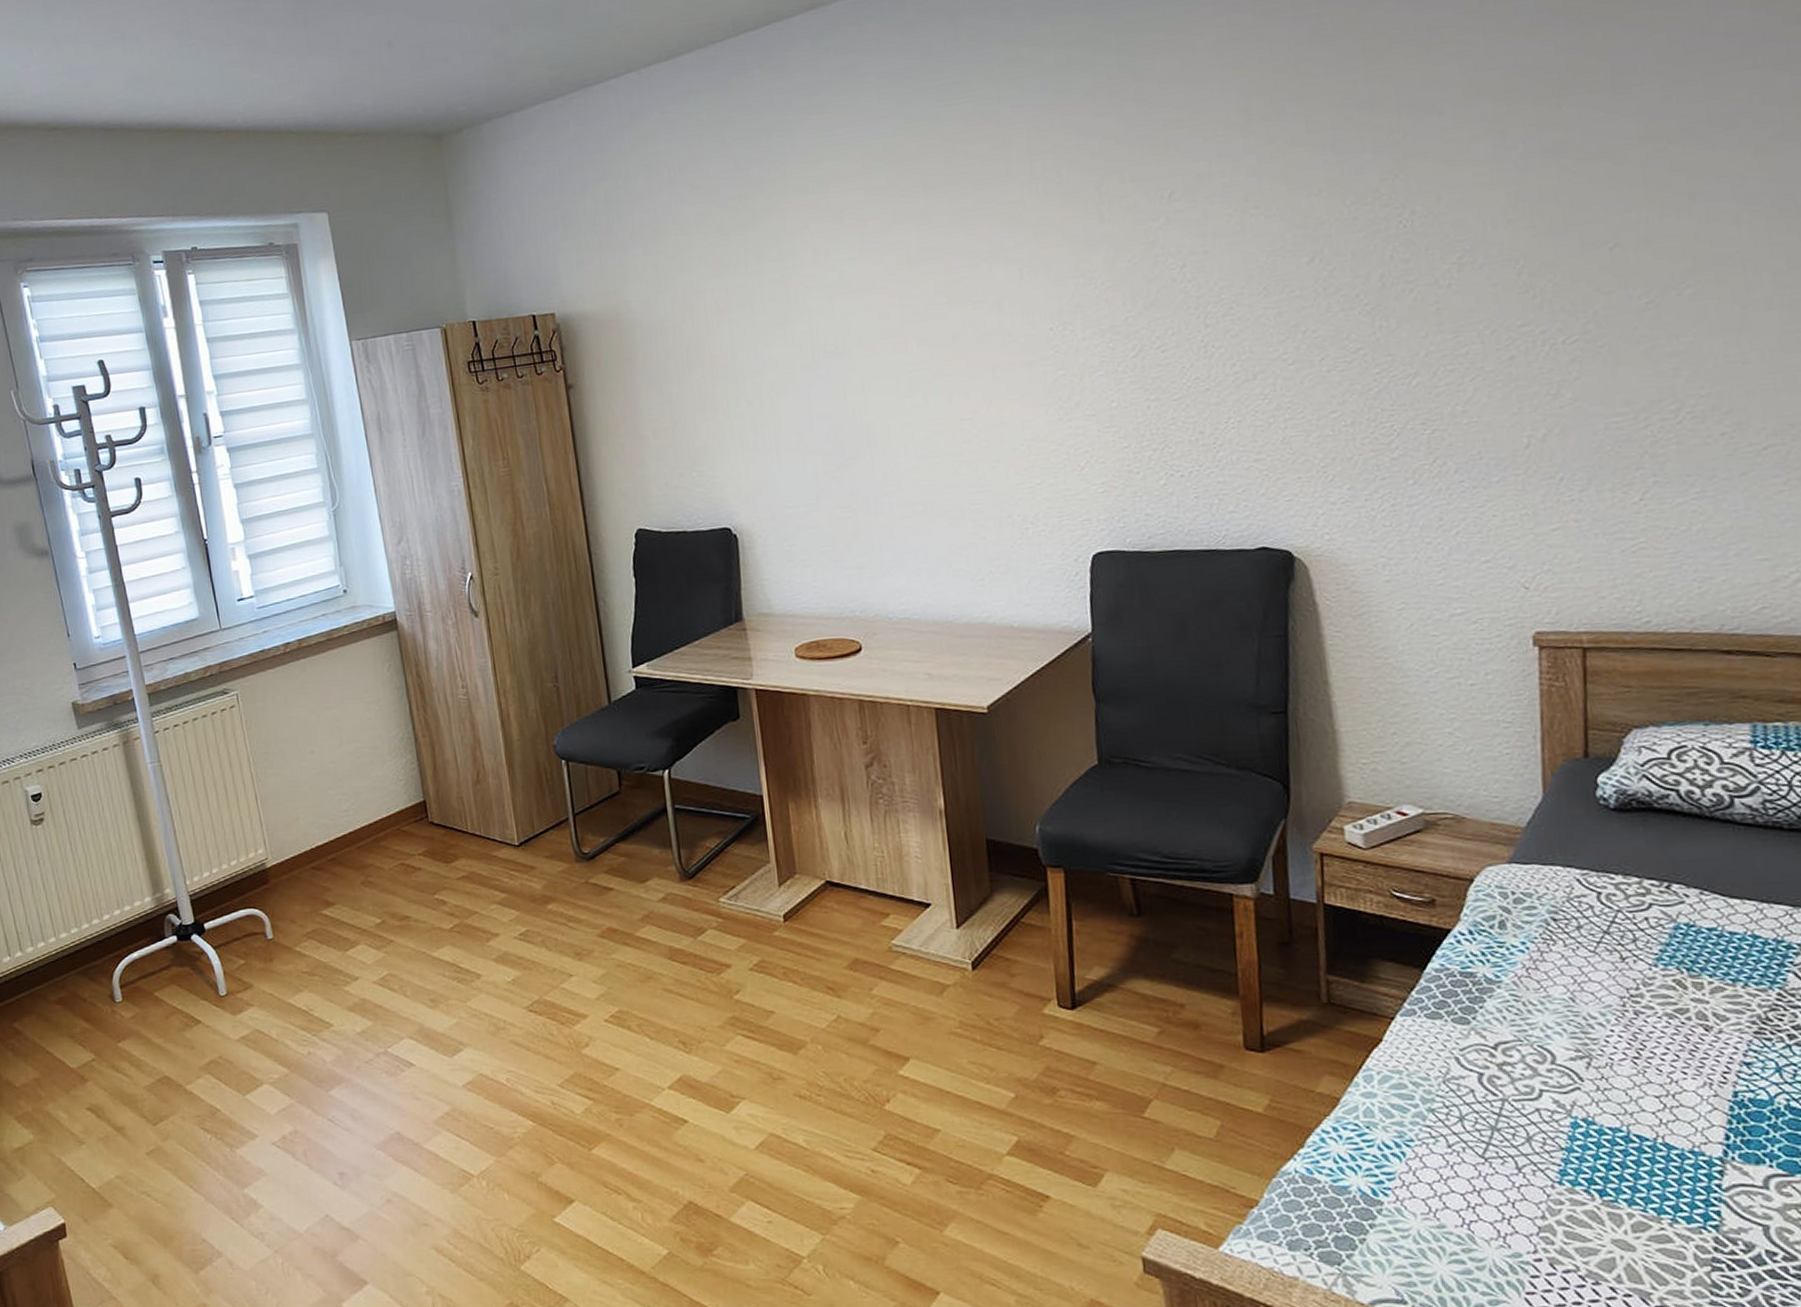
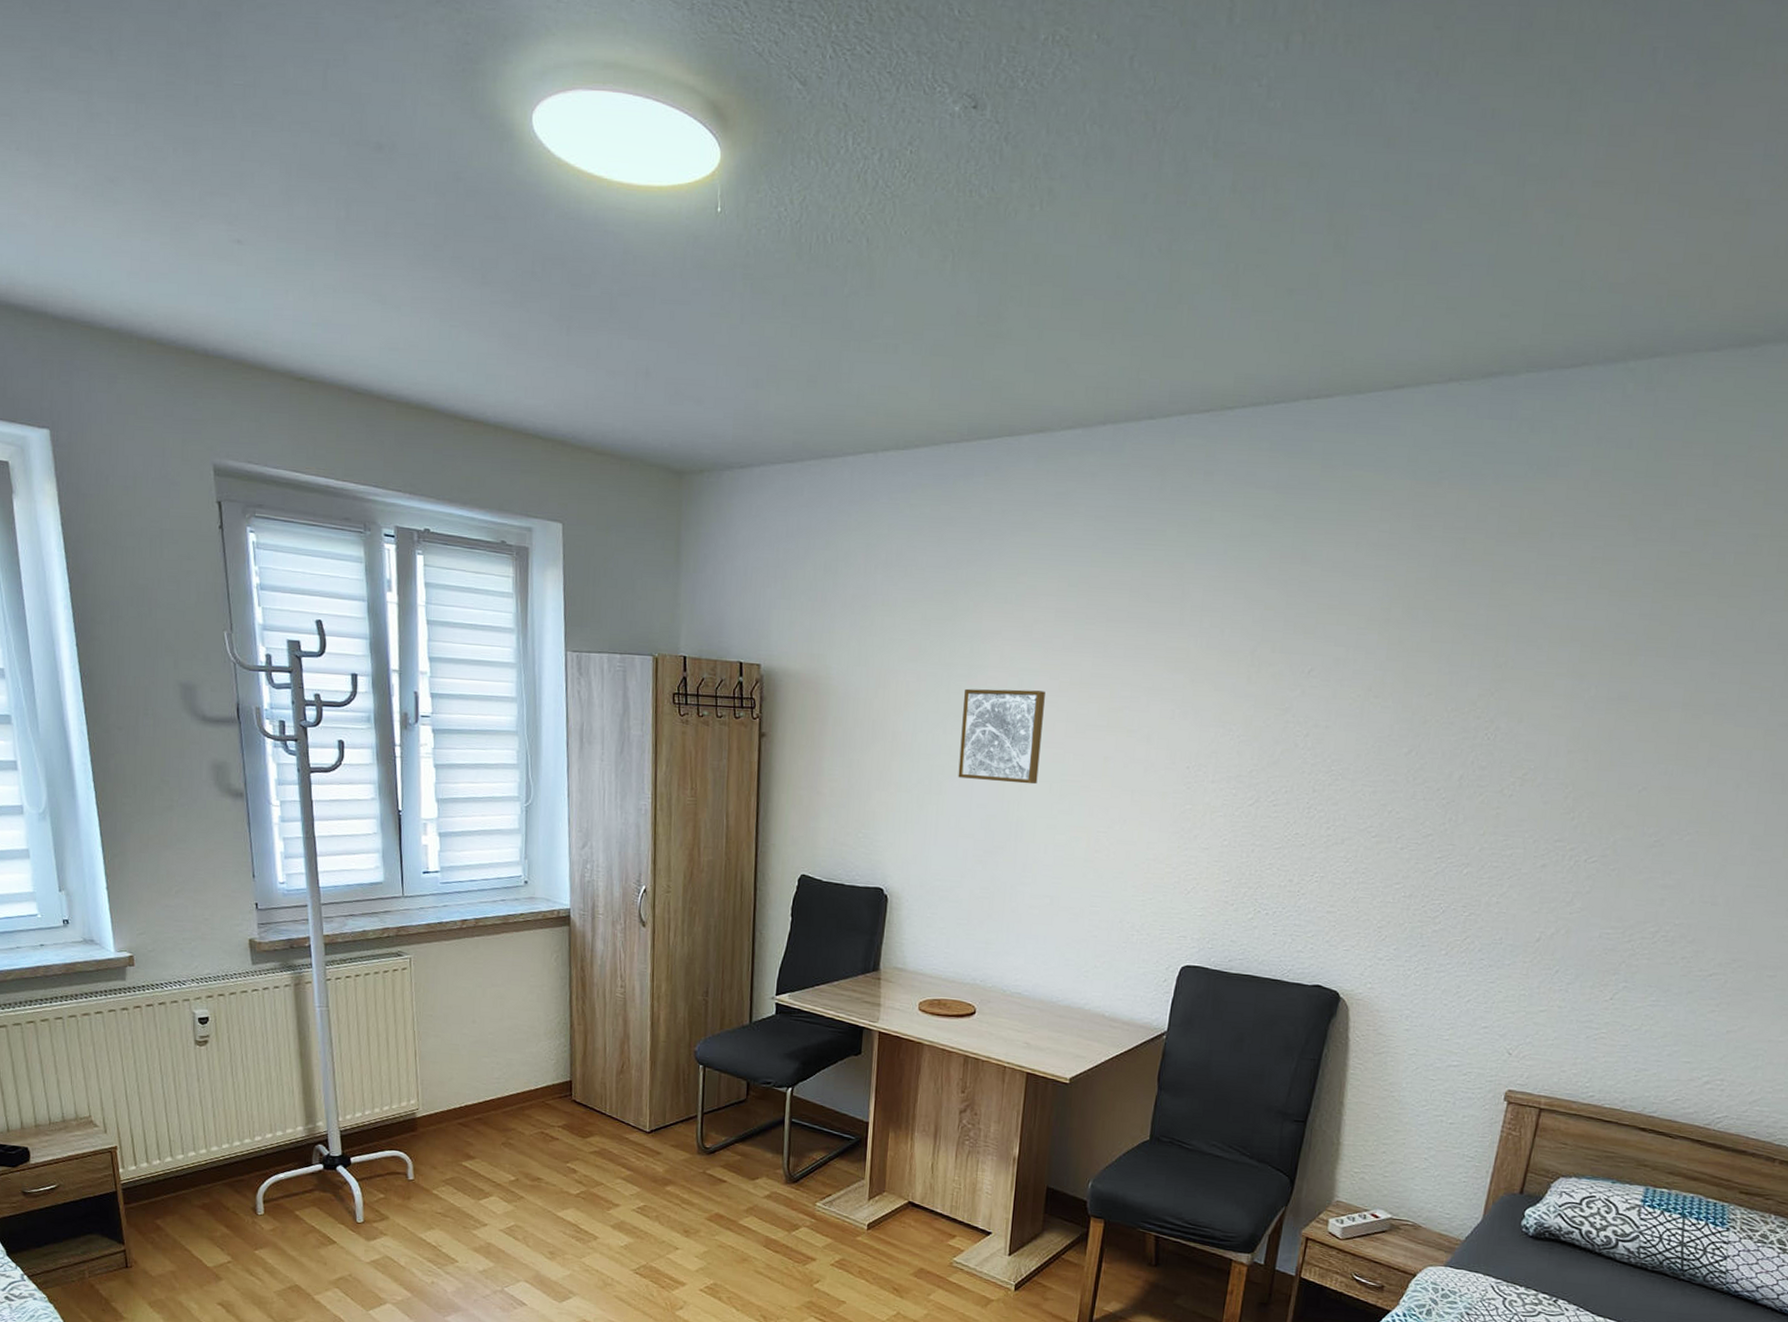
wall art: none [781,278,882,391] -> present [958,688,1045,785]

